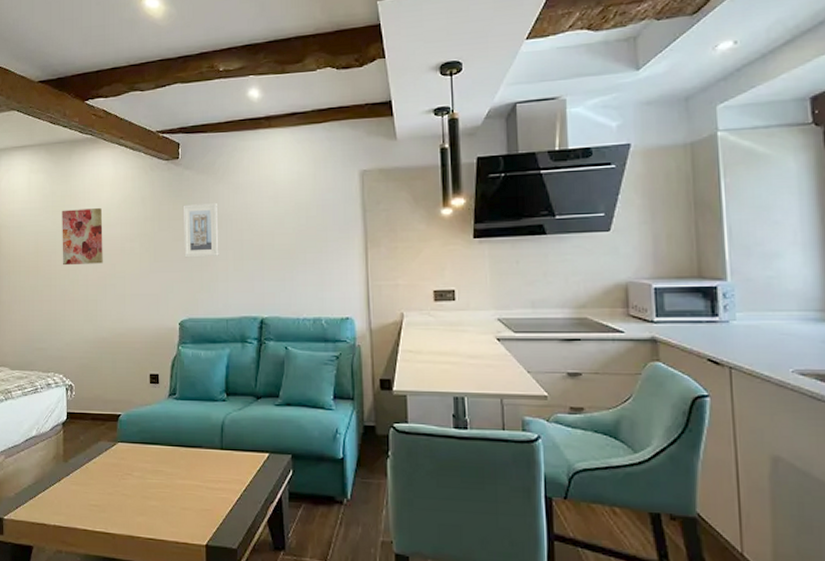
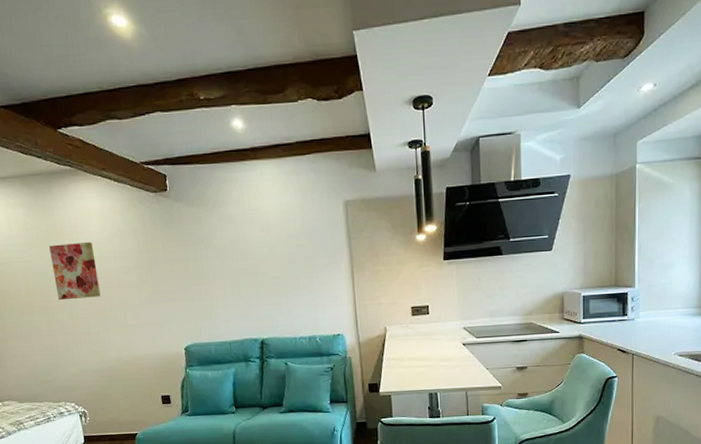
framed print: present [182,202,219,258] -> none [176,233,217,288]

